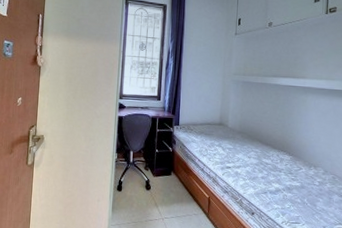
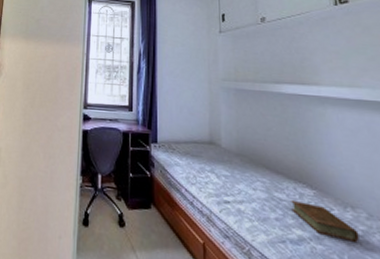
book: none [273,163,316,190] -> present [291,199,360,242]

